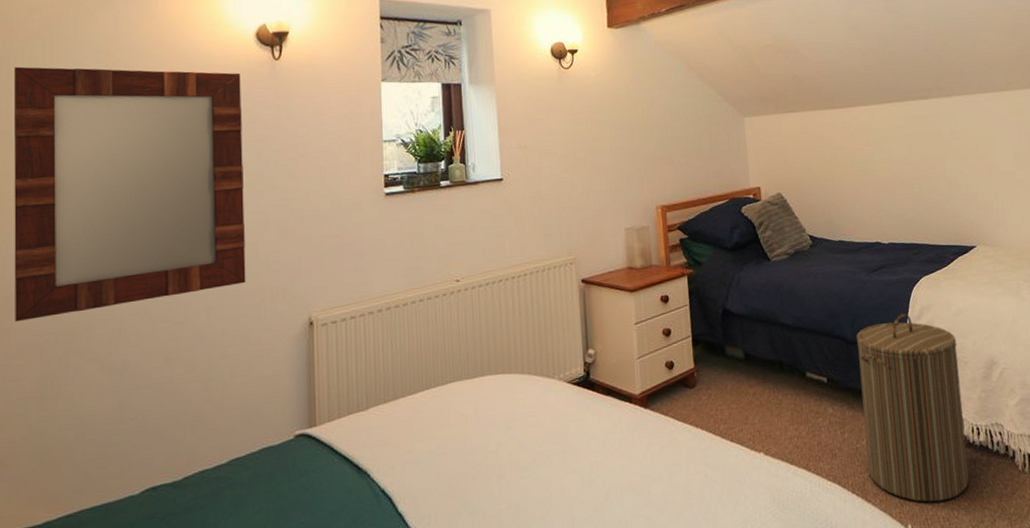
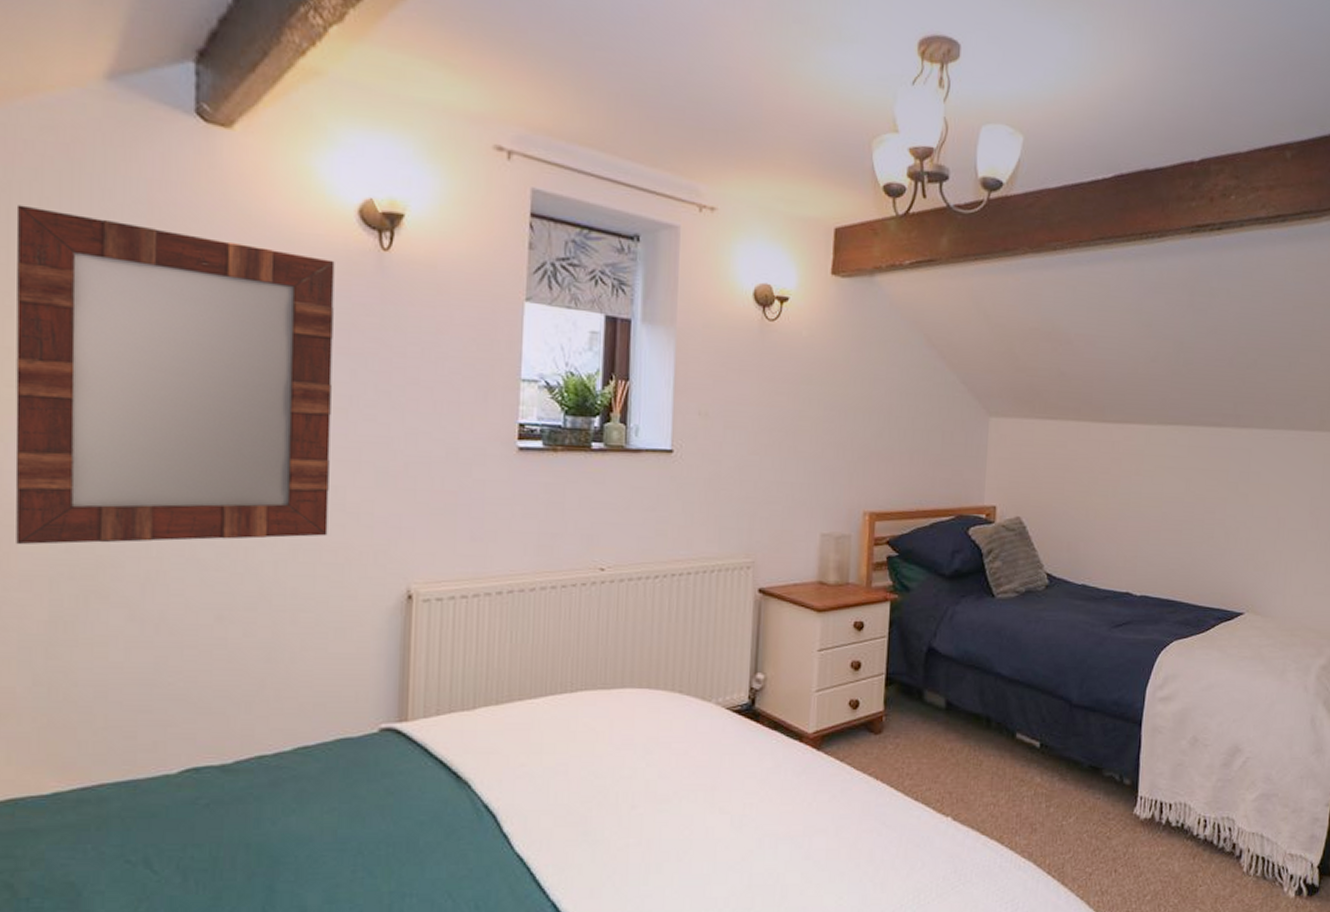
laundry hamper: present [856,314,969,502] -> none [1071,681,1200,895]

